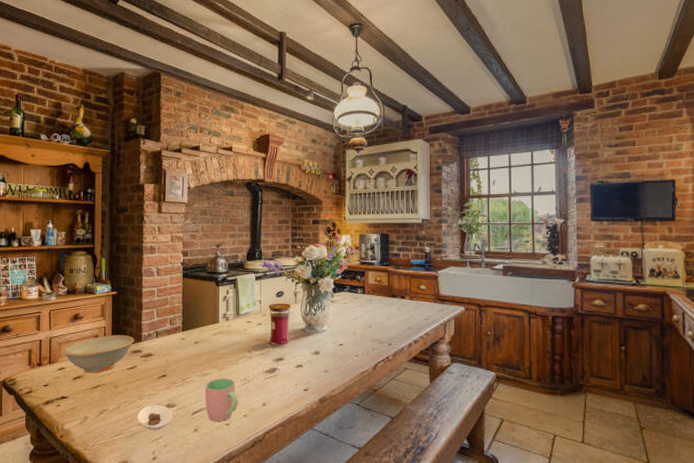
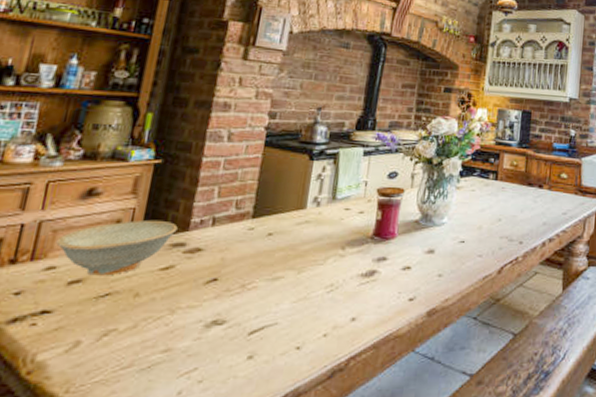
saucer: present [137,405,173,431] -> none [162,322,219,360]
cup: present [205,378,238,421] -> none [270,283,319,344]

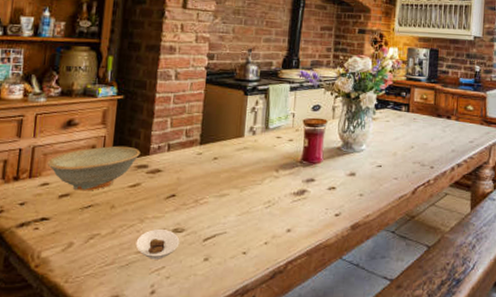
saucer: none [162,322,219,360] -> present [135,229,180,260]

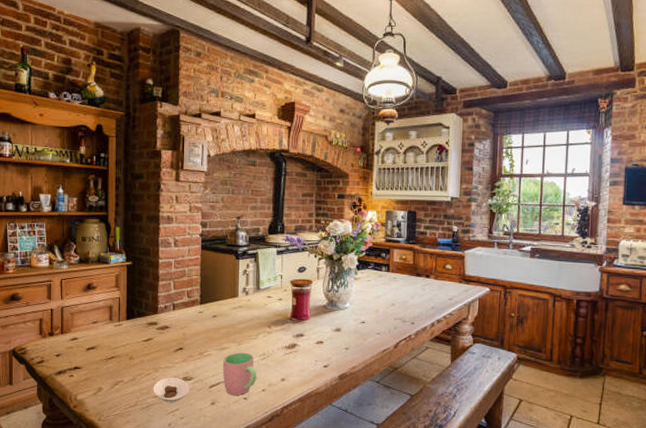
dish: present [47,145,140,191] -> none [74,306,150,345]
cup: none [220,200,260,249] -> present [223,352,257,395]

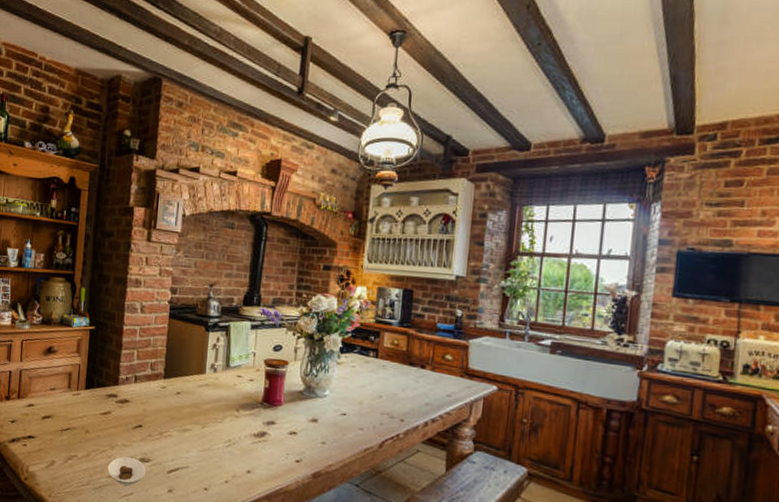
cup: present [223,352,257,395] -> none [183,436,220,485]

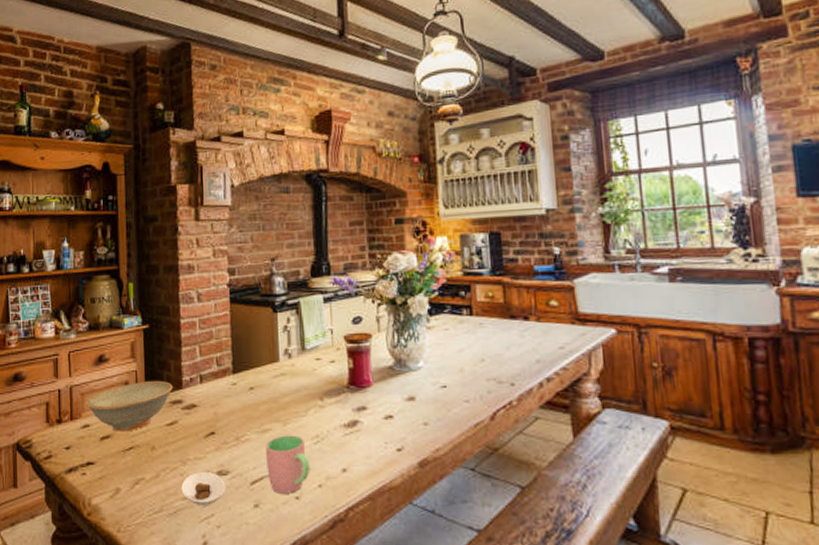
dish: none [32,374,110,415] -> present [85,380,173,432]
cup: none [183,436,220,485] -> present [266,435,310,494]

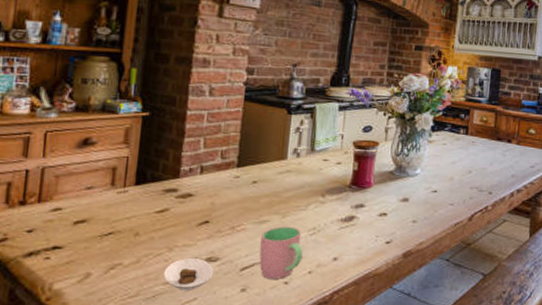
dish: present [85,380,173,432] -> none [59,167,169,217]

